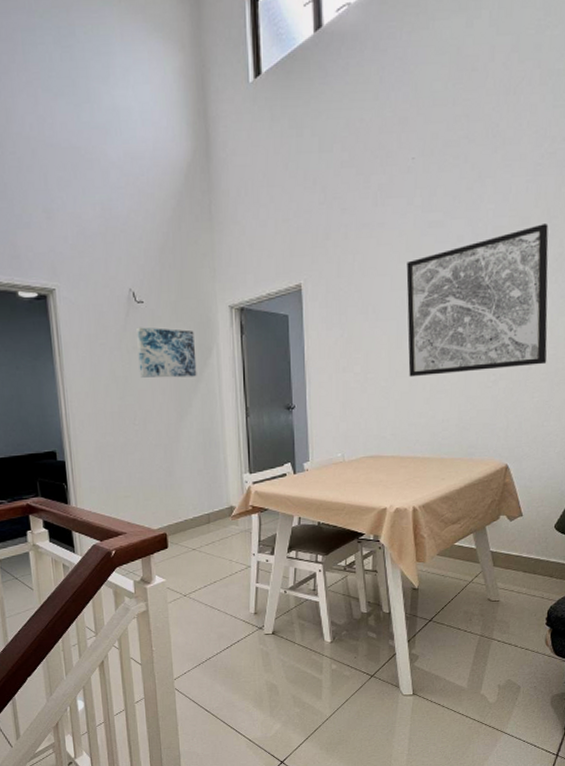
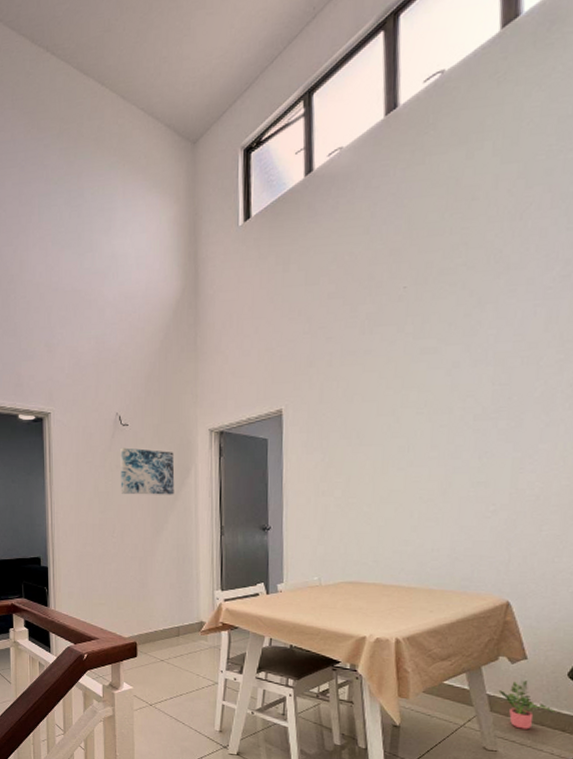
wall art: present [406,224,549,377] -> none [394,348,561,504]
potted plant: none [499,535,545,579] -> present [498,680,556,730]

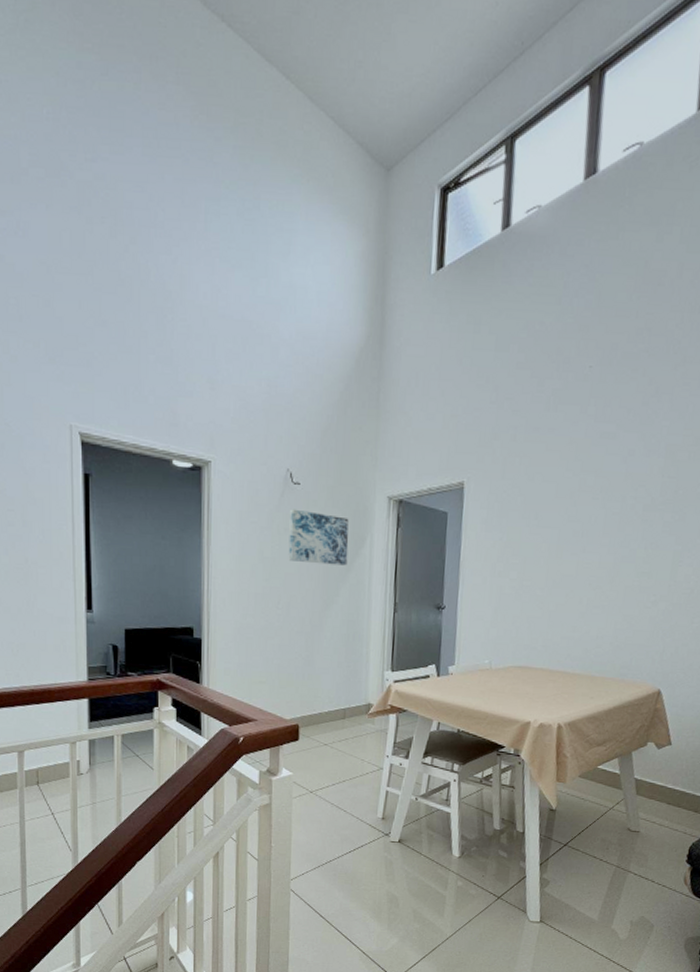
potted plant: present [498,680,556,730] -> none [644,765,691,811]

